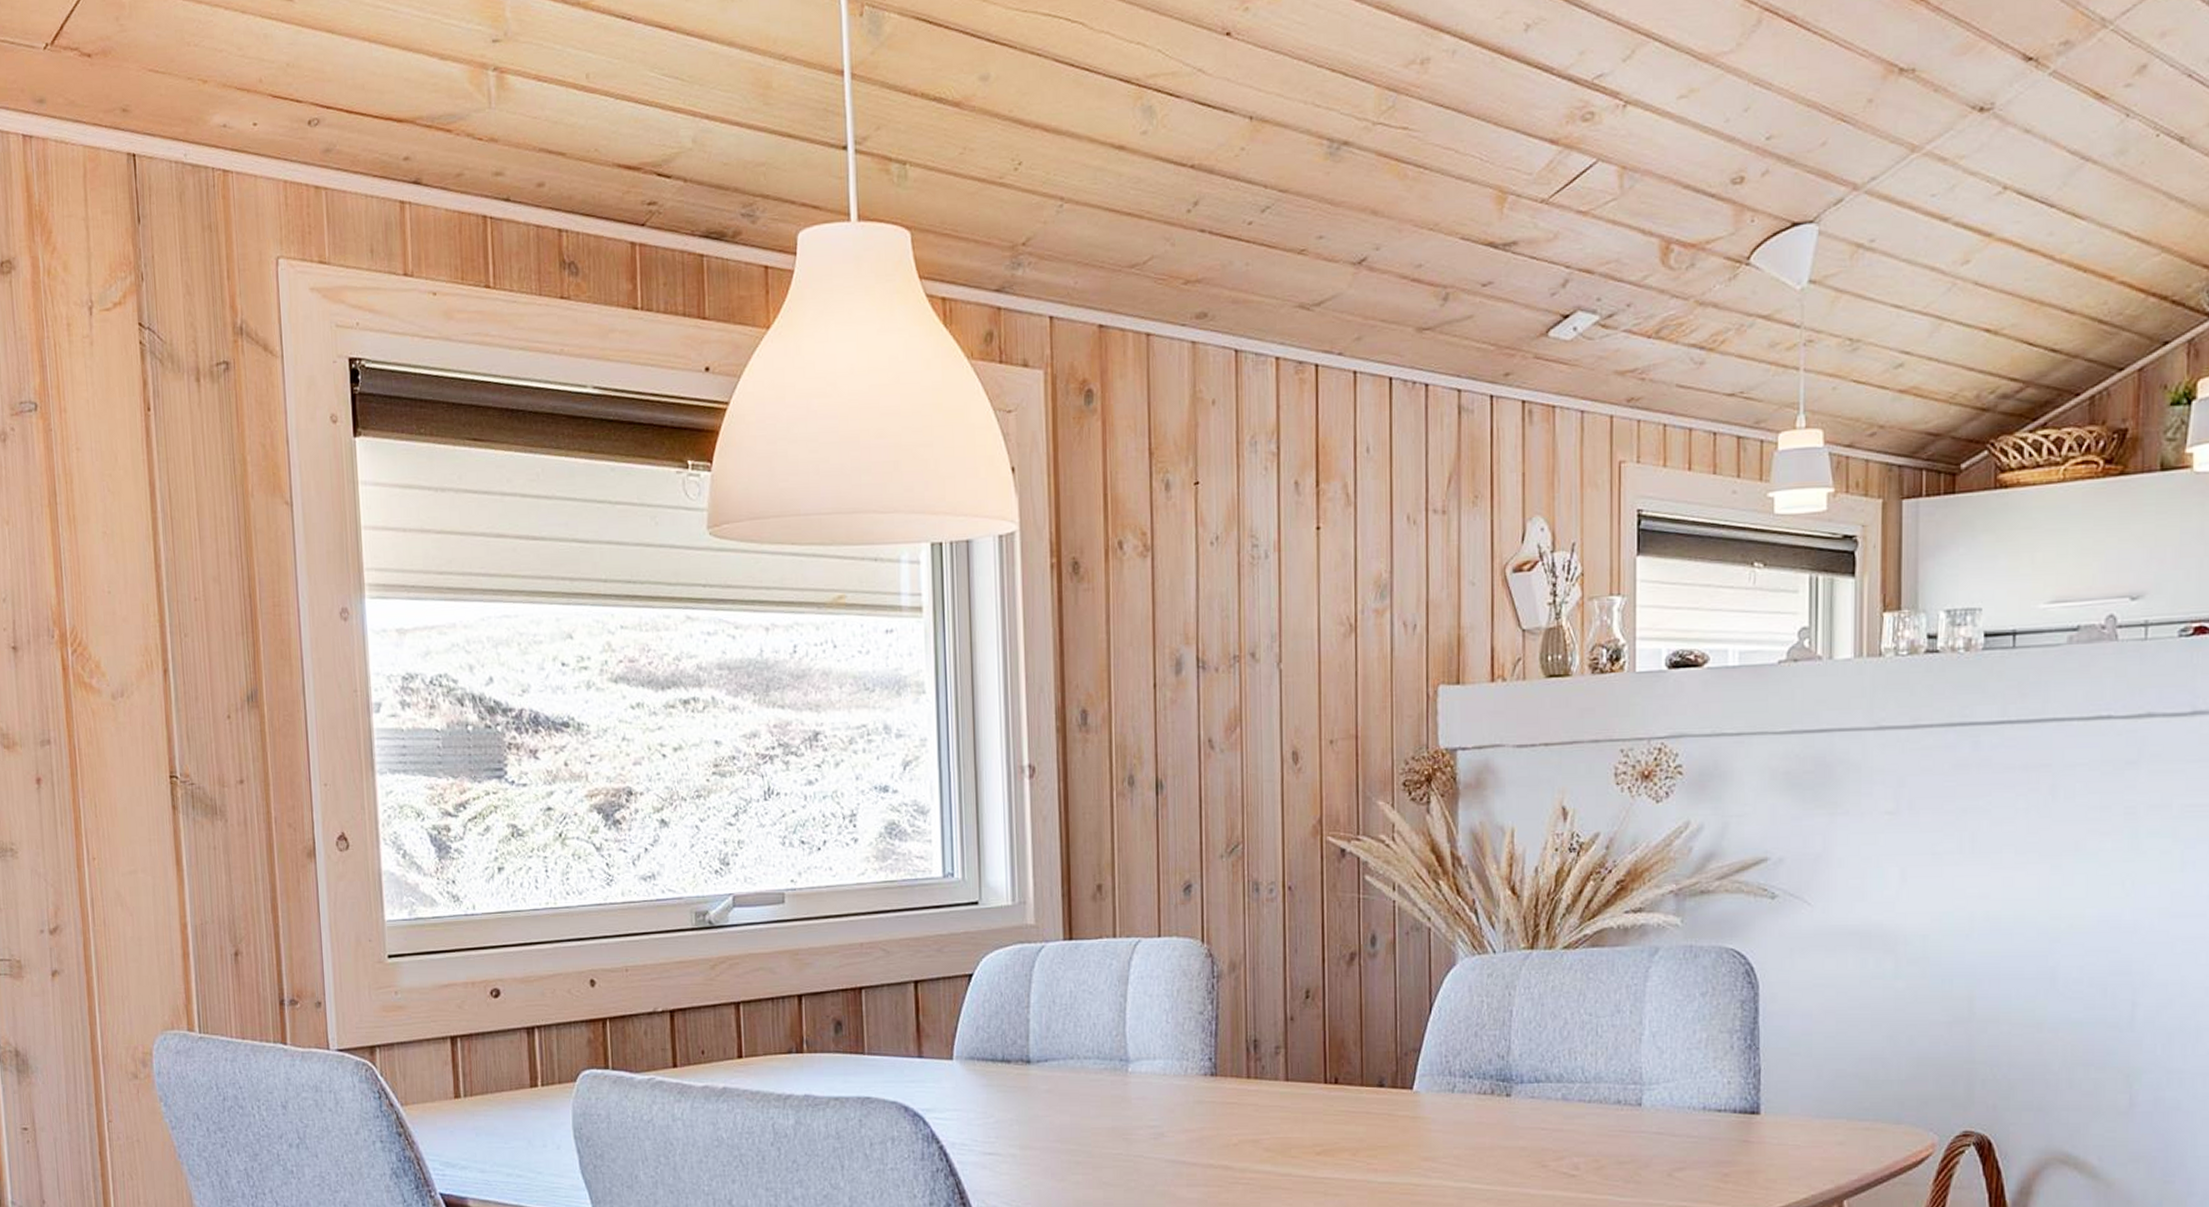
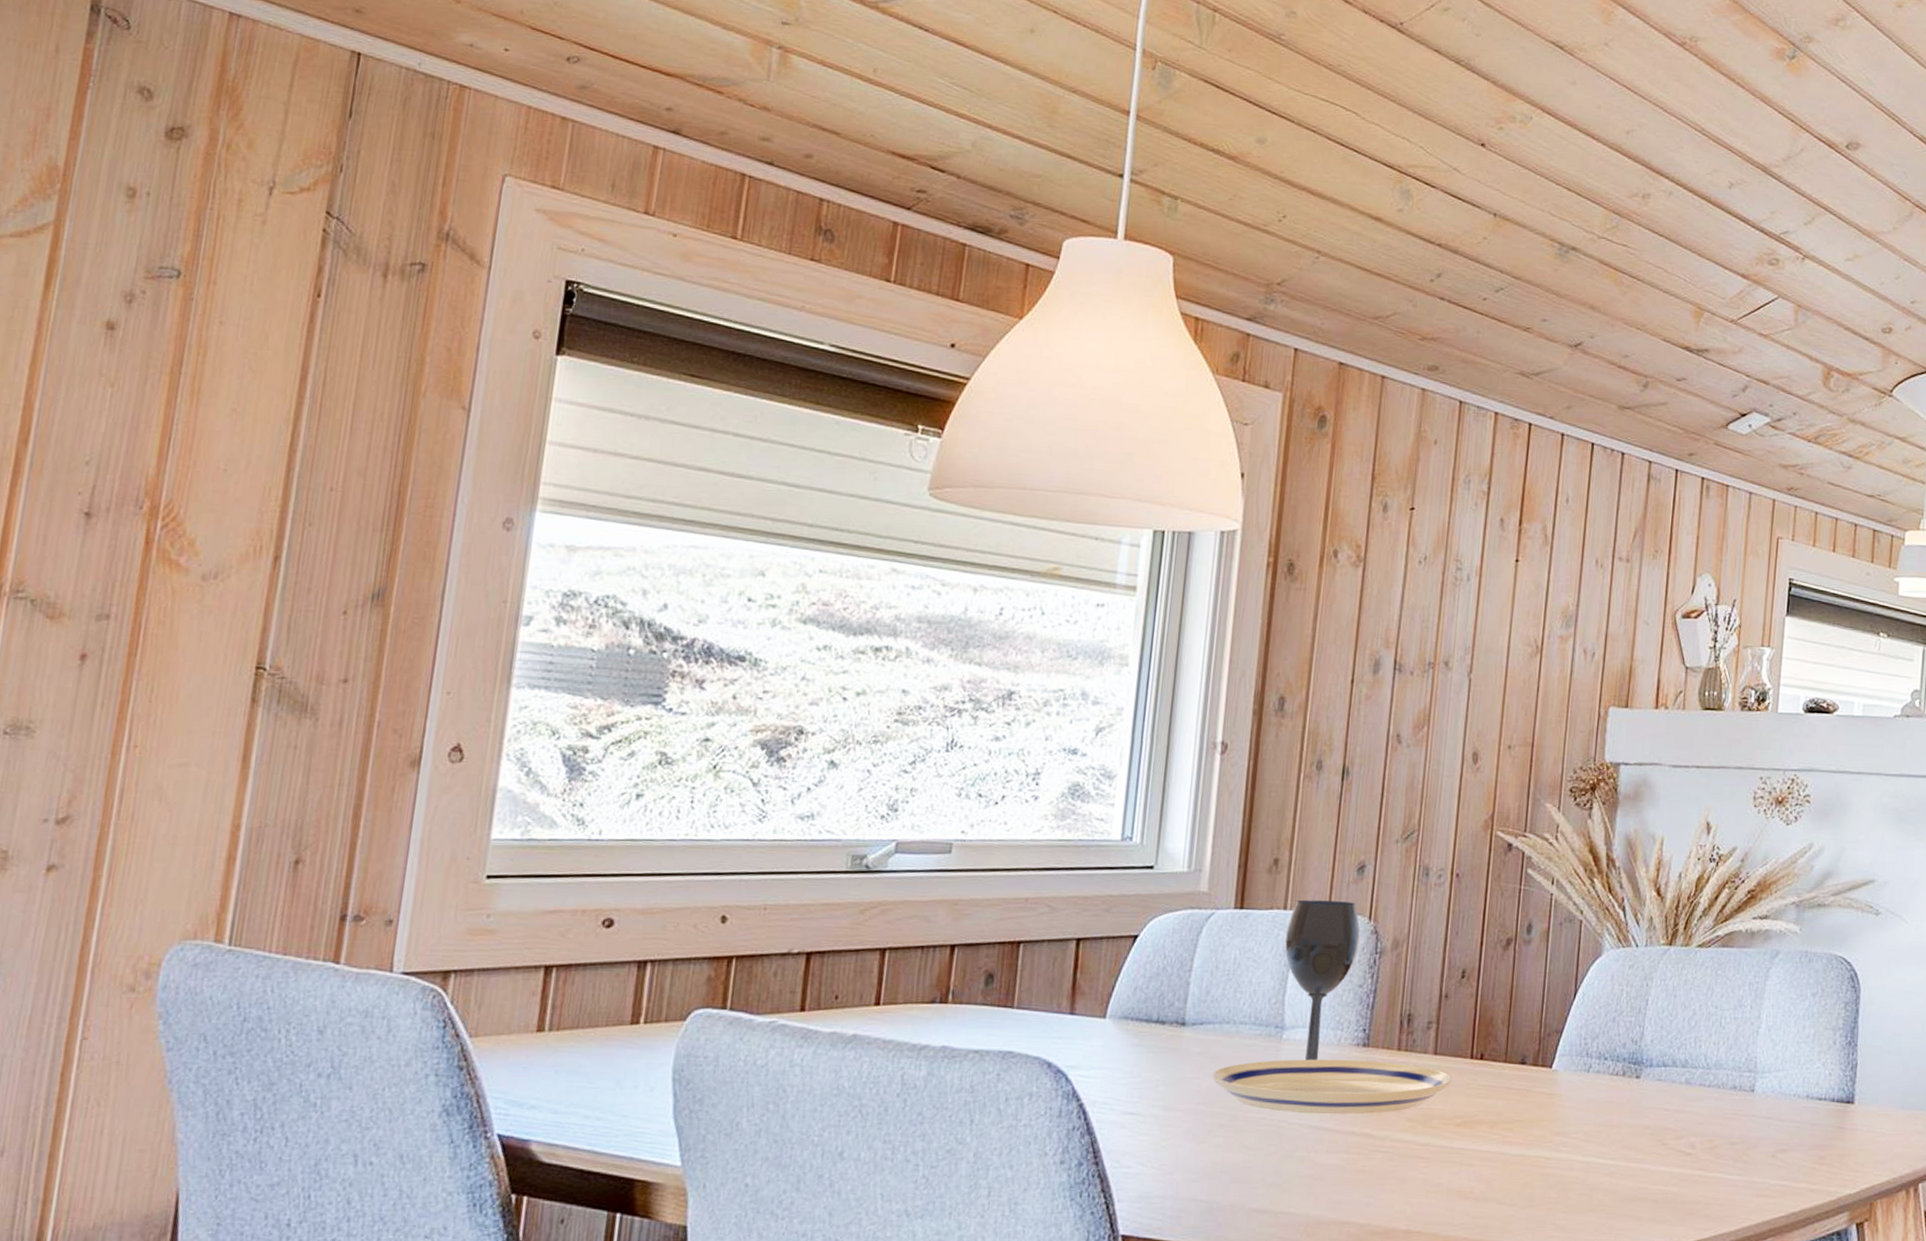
plate: none [1063,1090,1308,1147] -> present [1212,1059,1453,1114]
wine glass: none [1119,925,1195,1093] -> present [1285,899,1360,1061]

